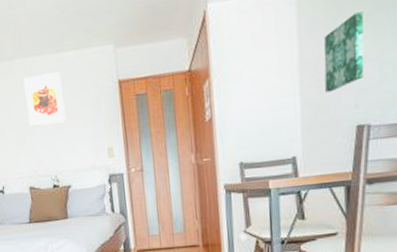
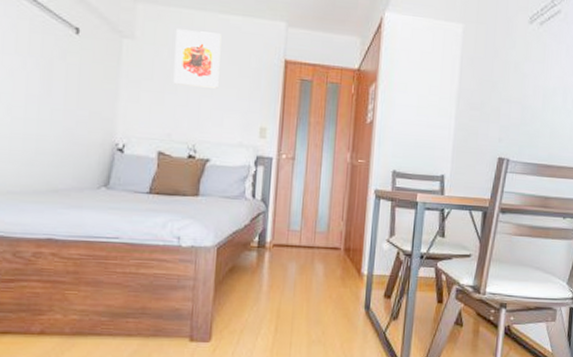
wall art: present [324,11,364,93] -> none [477,59,515,123]

